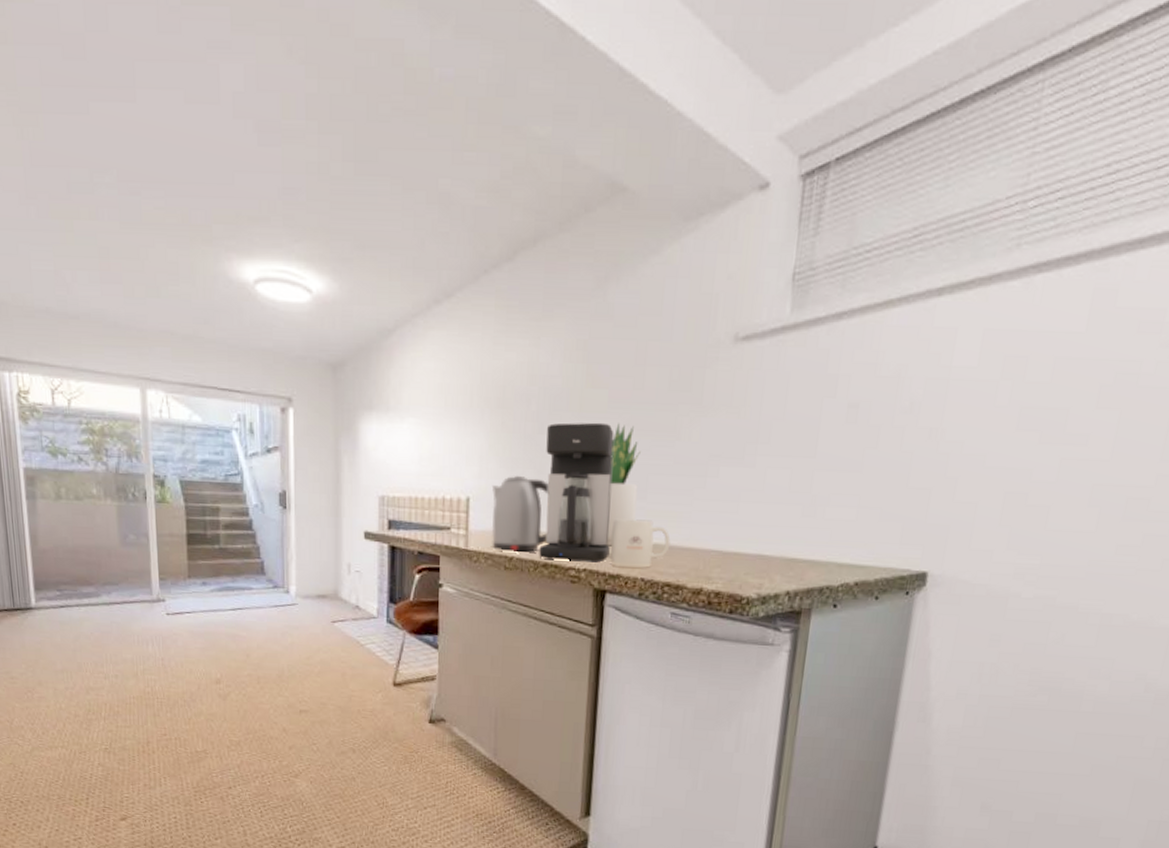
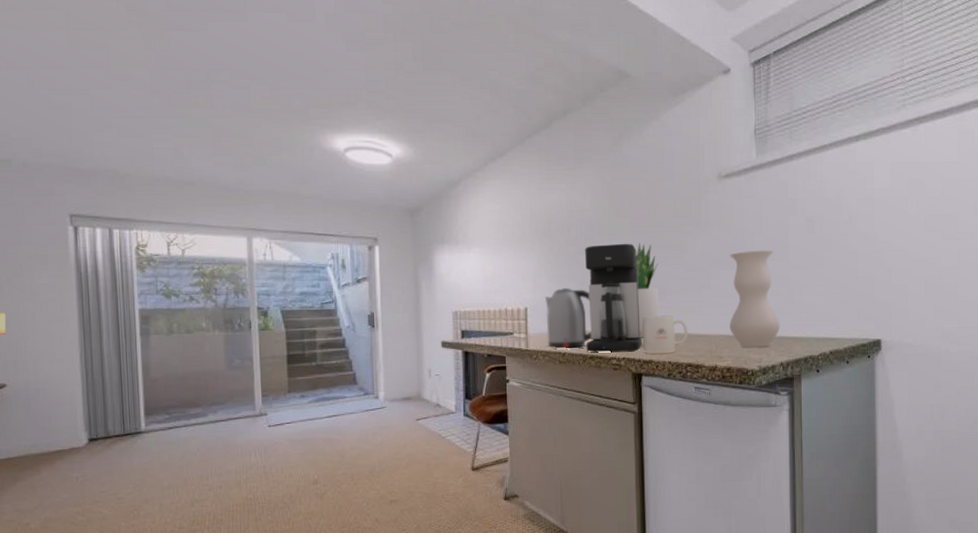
vase: none [725,442,797,570] -> present [730,250,781,348]

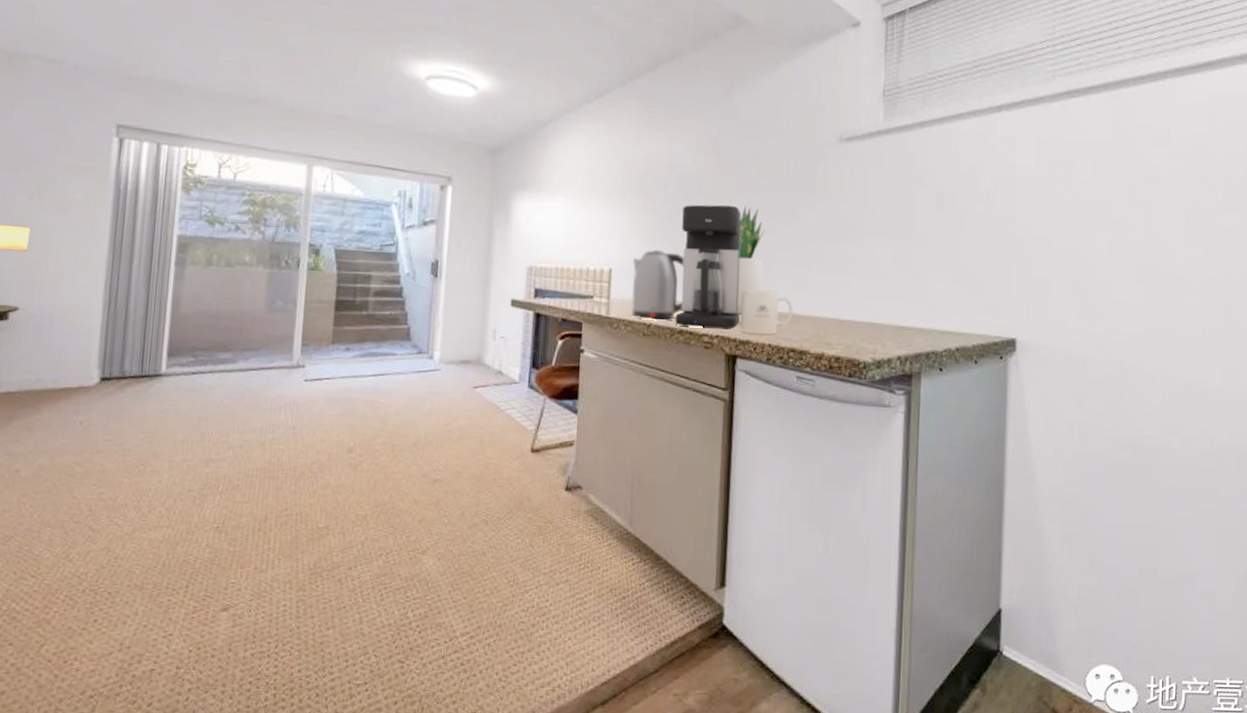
vase: present [730,250,781,348] -> none [841,225,901,337]

